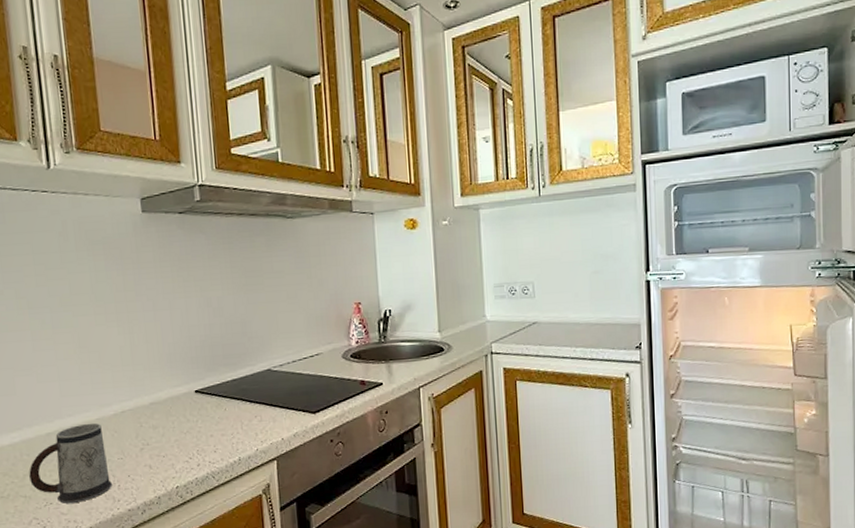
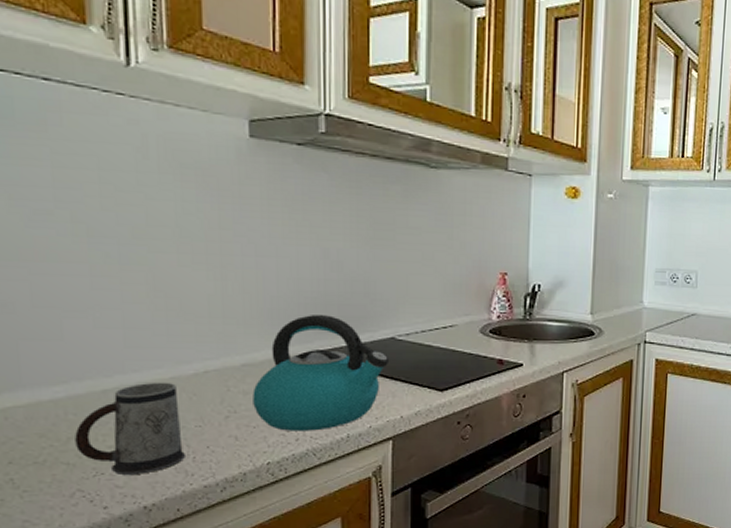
kettle: none [160,355,269,458] -> present [252,315,390,431]

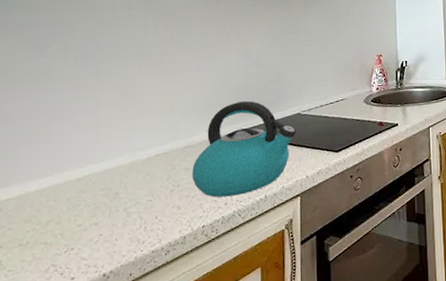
mug: present [75,382,185,474] -> none [53,166,138,248]

